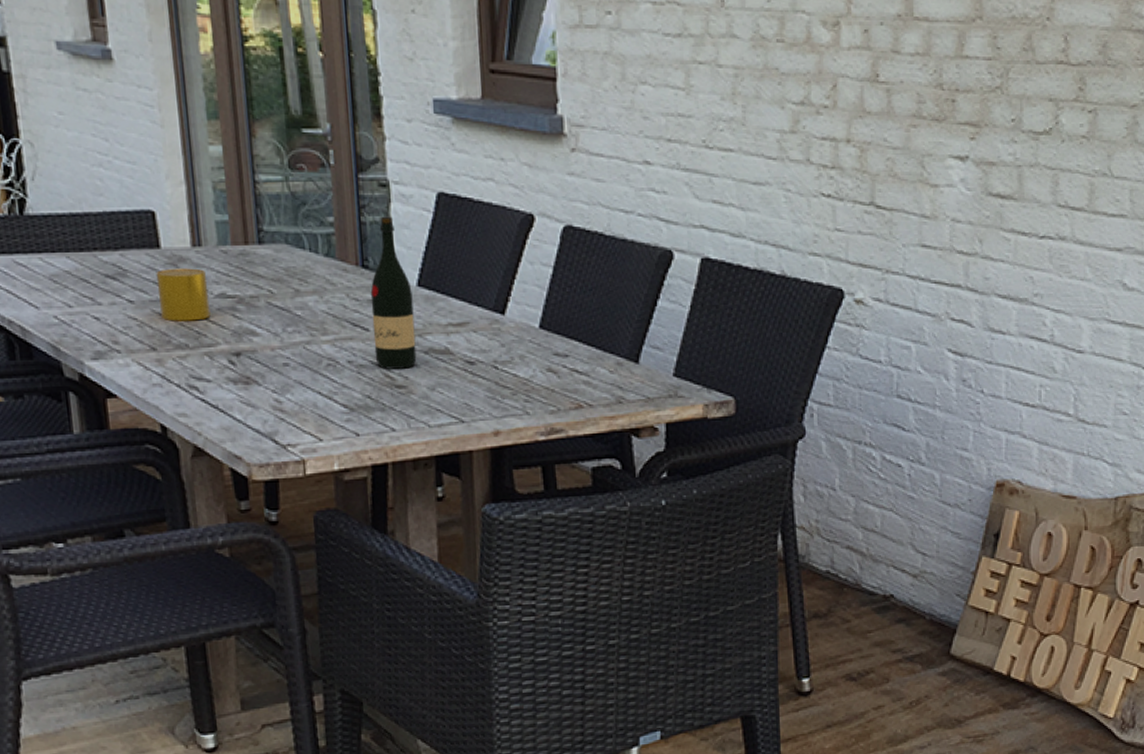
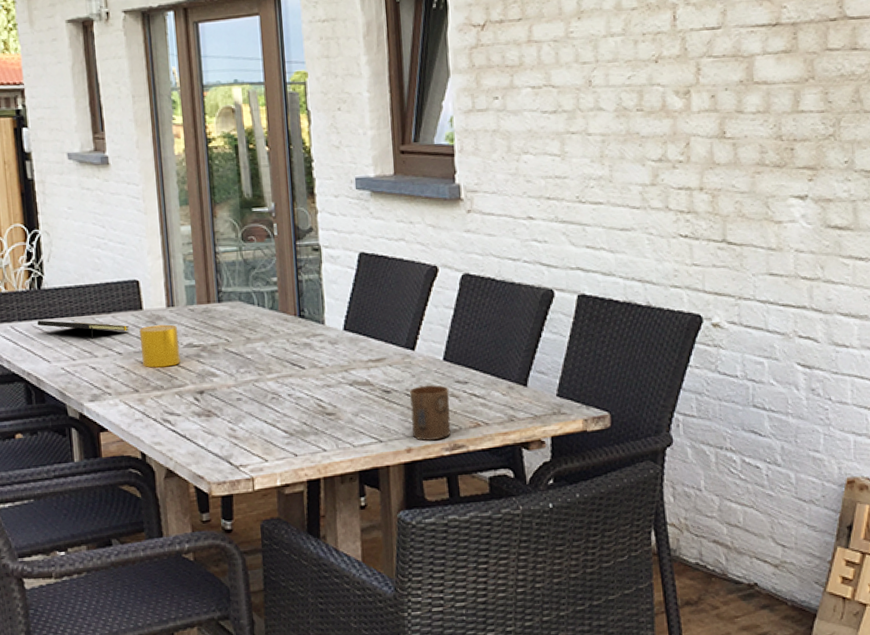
notepad: none [20,255,144,282] -> present [37,320,130,339]
wine bottle: present [370,216,417,369] -> none [306,274,344,400]
cup: none [498,357,547,423] -> present [410,385,451,441]

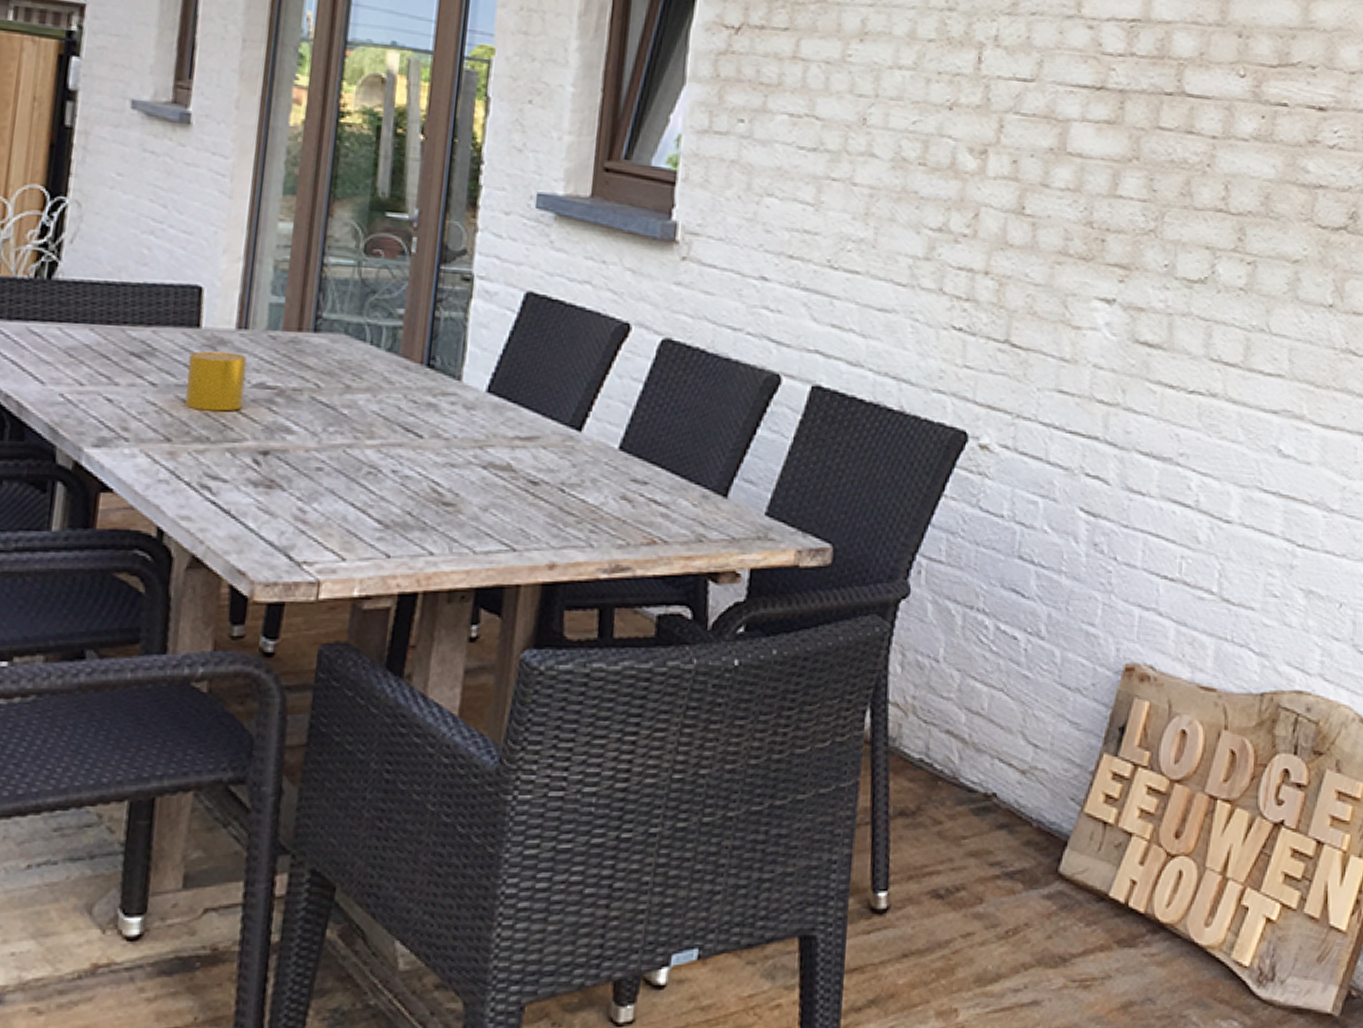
notepad: present [37,320,130,339] -> none [36,322,177,360]
cup: present [410,385,451,441] -> none [561,481,621,557]

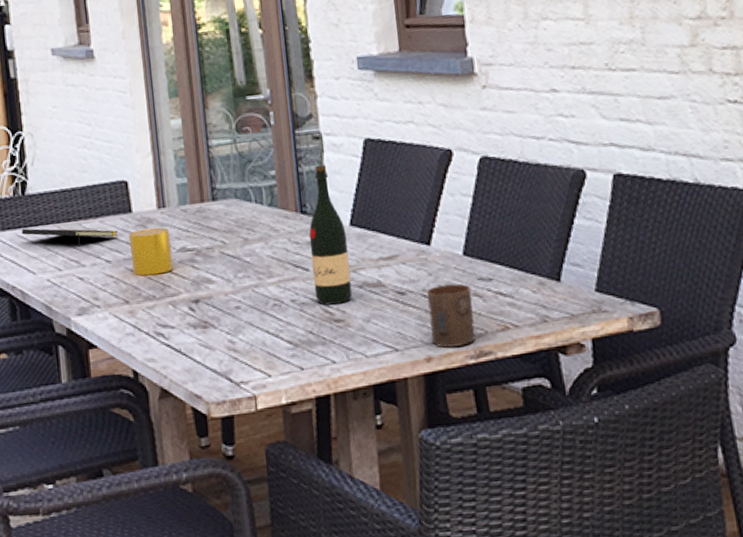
notepad: none [36,322,177,360] -> present [22,228,119,247]
wine bottle: none [424,312,480,484] -> present [309,164,353,305]
cup: none [561,481,621,557] -> present [427,283,476,349]

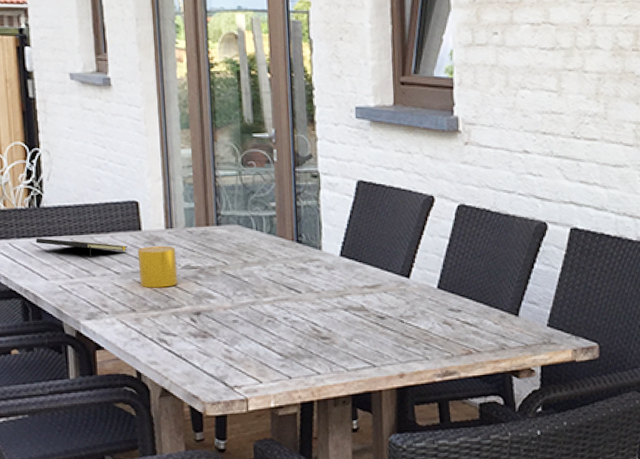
wine bottle: present [309,164,353,305] -> none [303,201,339,324]
cup: present [427,283,476,349] -> none [404,312,443,367]

